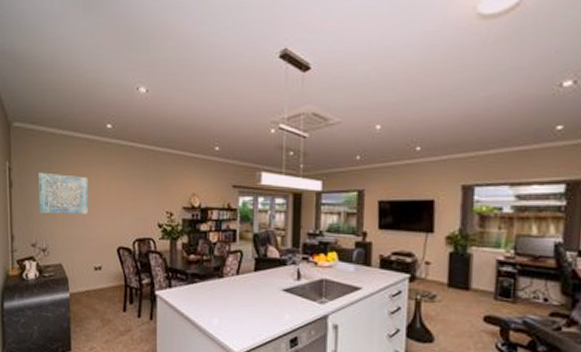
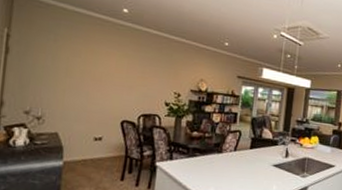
wall art: present [39,172,89,215] -> none [38,43,98,88]

